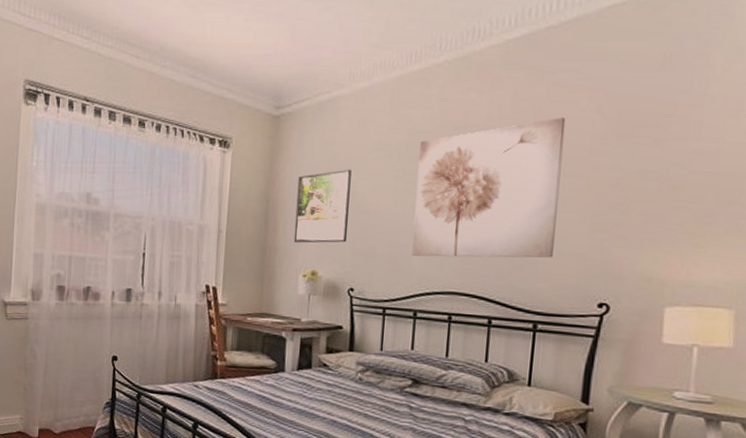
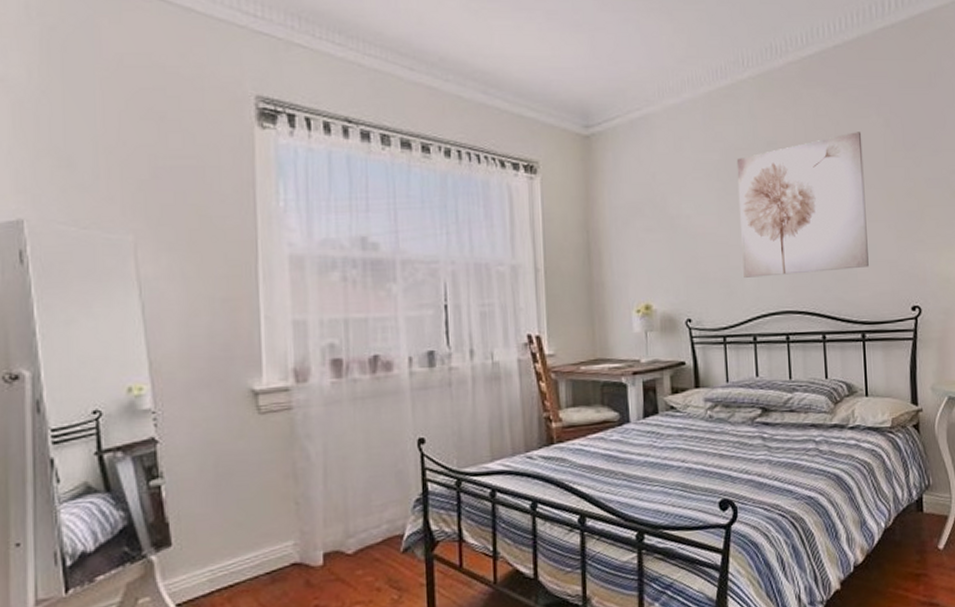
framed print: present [293,169,352,243] -> none [618,191,678,275]

